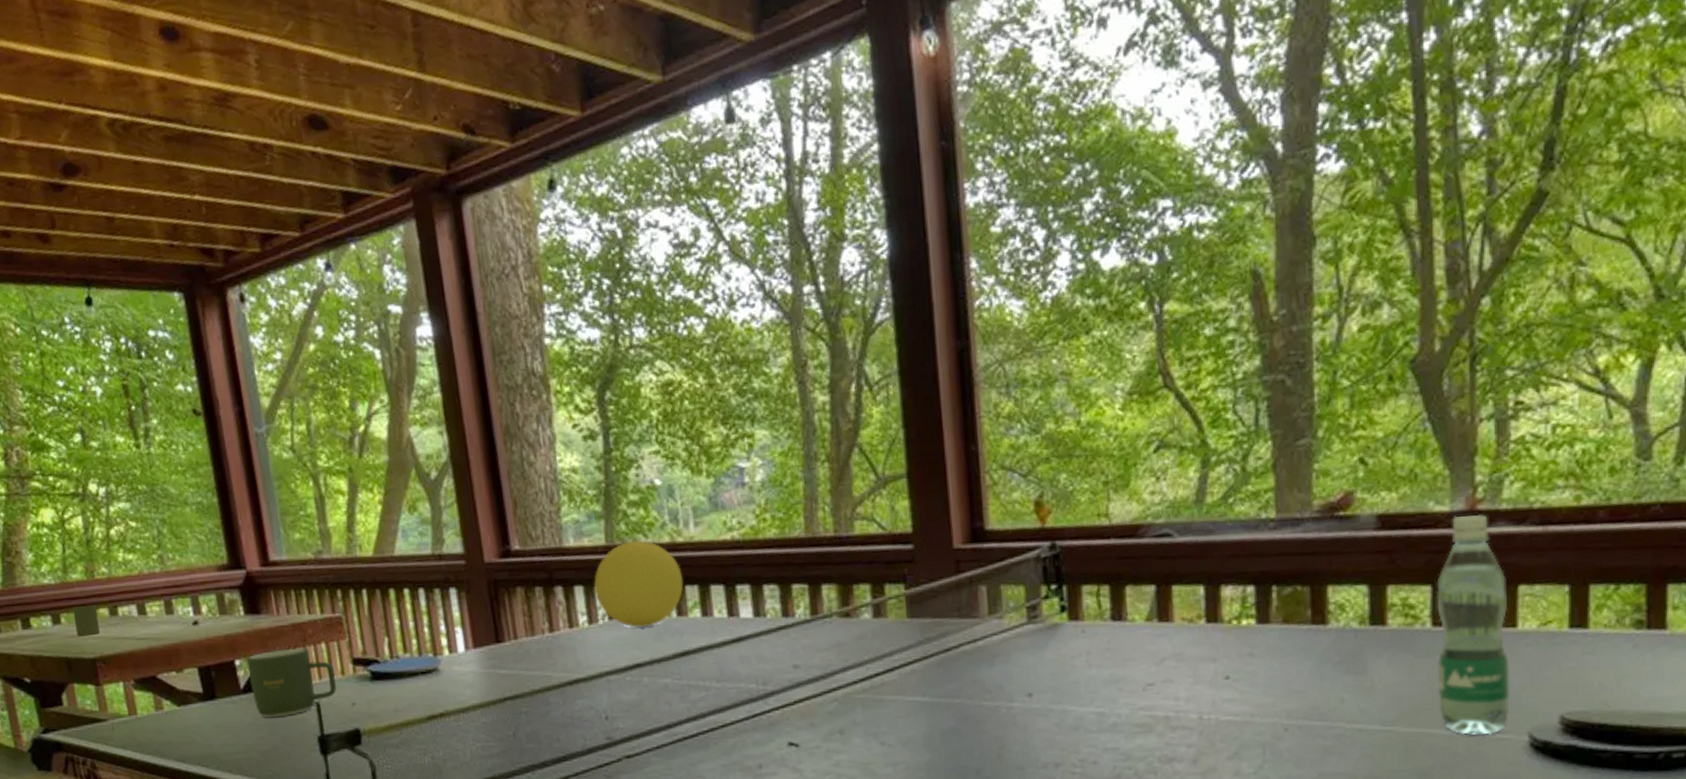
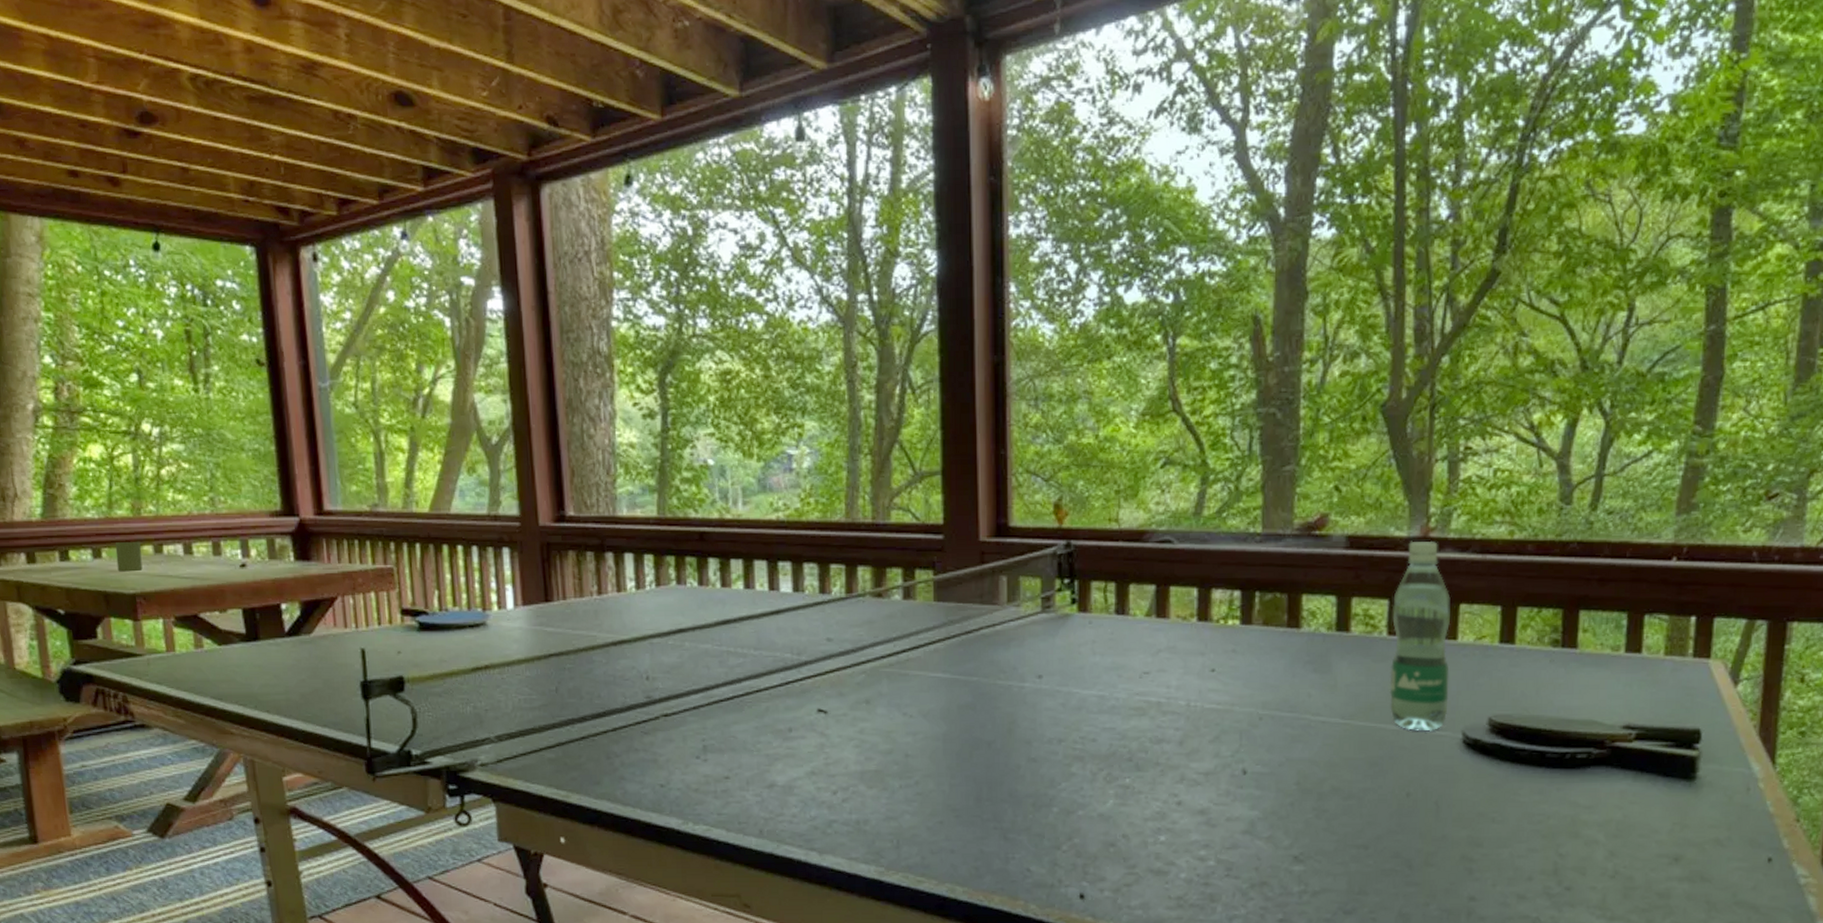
mug: present [245,647,338,718] -> none [291,595,384,662]
ball: present [593,539,684,628] -> none [643,514,729,595]

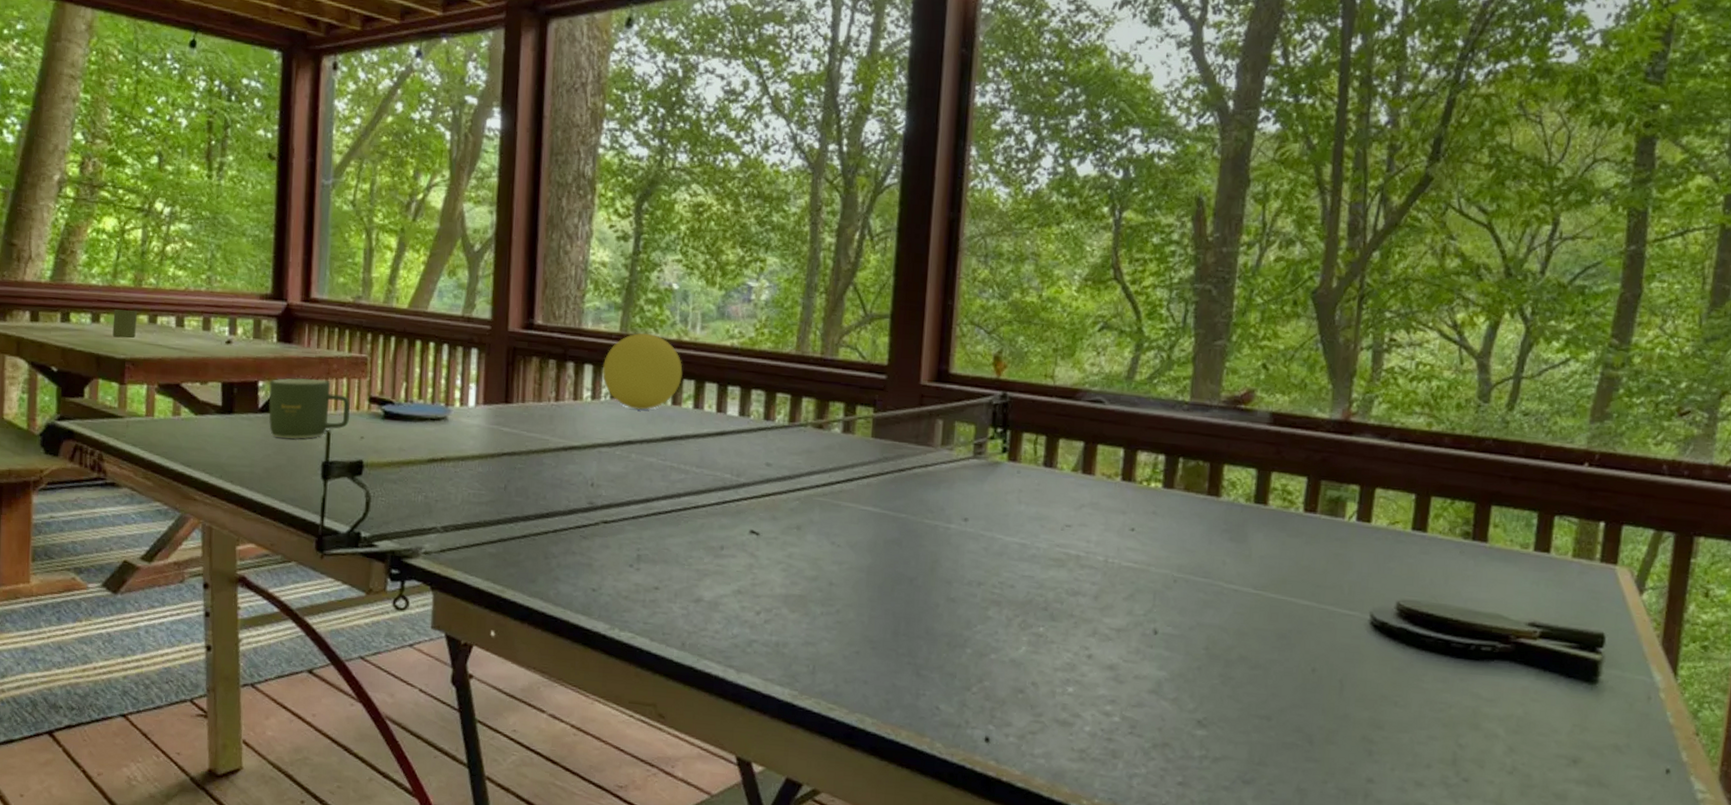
mug: none [291,595,384,662] -> present [268,378,351,439]
ball: none [643,514,729,595] -> present [602,333,683,410]
bottle: present [1389,541,1451,732] -> none [1301,423,1367,610]

